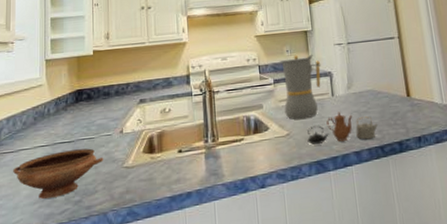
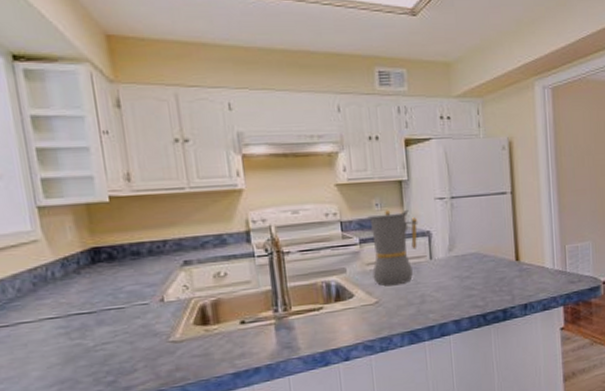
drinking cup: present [13,148,104,199] -> none [12,320,141,381]
teapot: present [307,112,379,145] -> none [399,277,482,313]

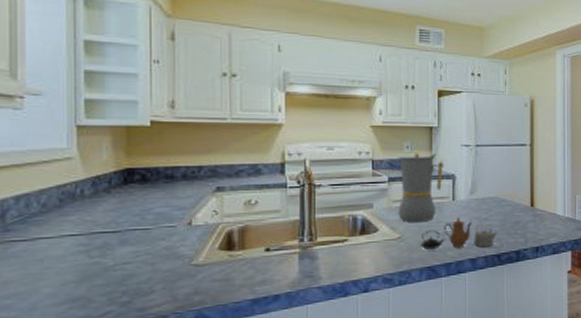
teapot: none [399,277,482,313] -> present [420,217,498,249]

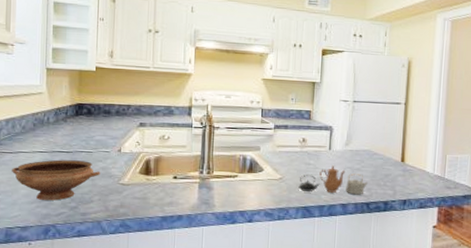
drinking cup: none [27,241,164,299] -> present [12,159,101,201]
coffee maker: present [398,153,445,222] -> none [281,105,324,166]

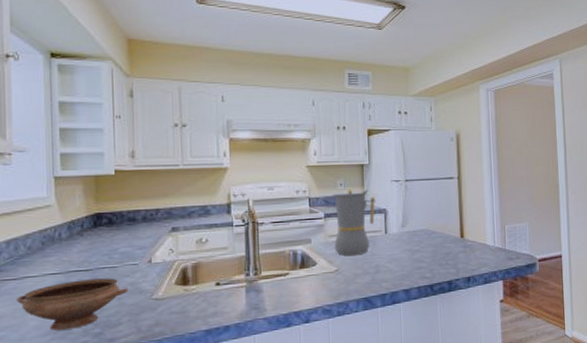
coffee maker: none [281,105,324,166] -> present [332,189,376,256]
teapot: present [298,165,369,195] -> none [356,250,430,281]

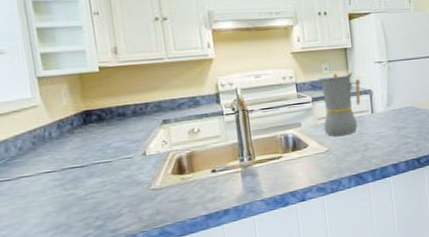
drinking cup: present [17,278,129,331] -> none [14,172,126,226]

